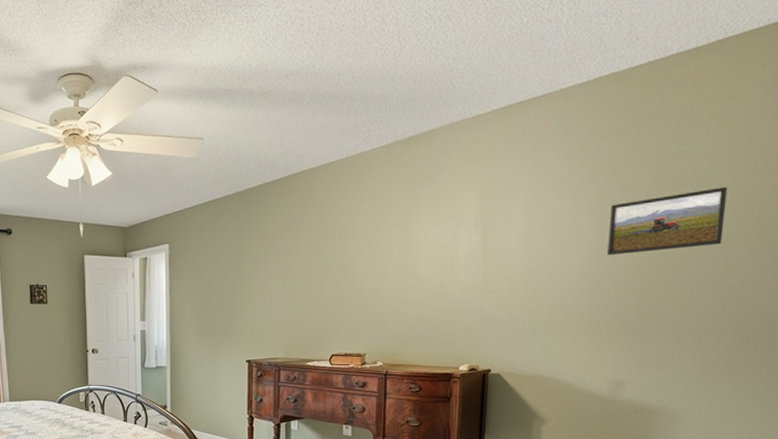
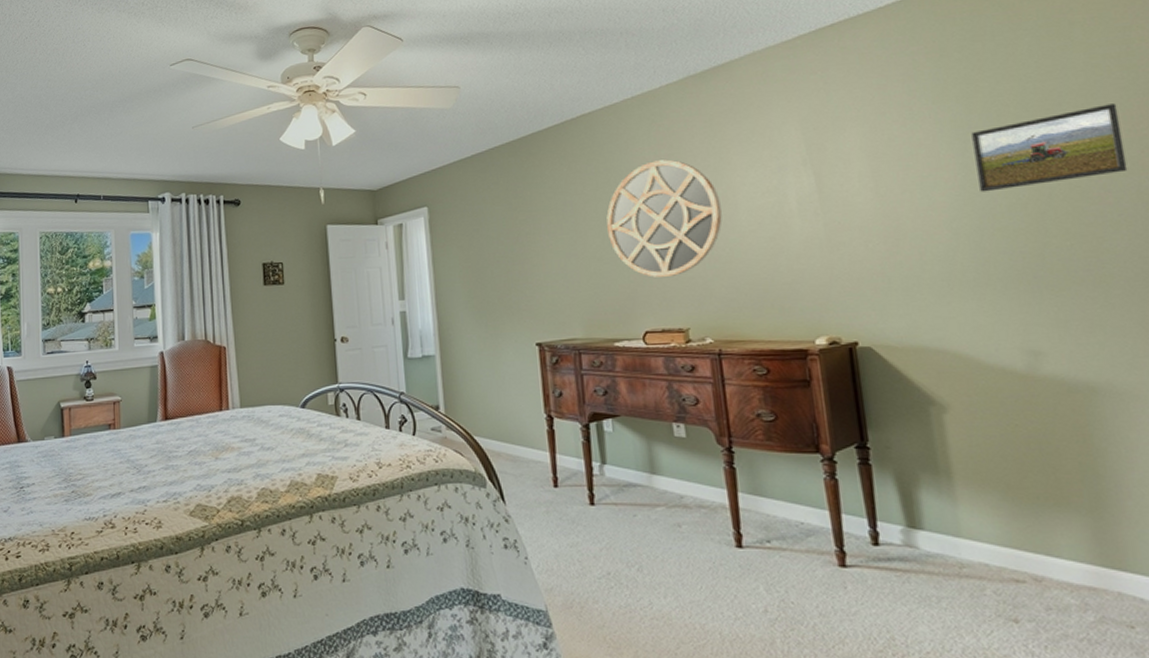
home mirror: none [313,214,405,312] -> present [606,159,722,277]

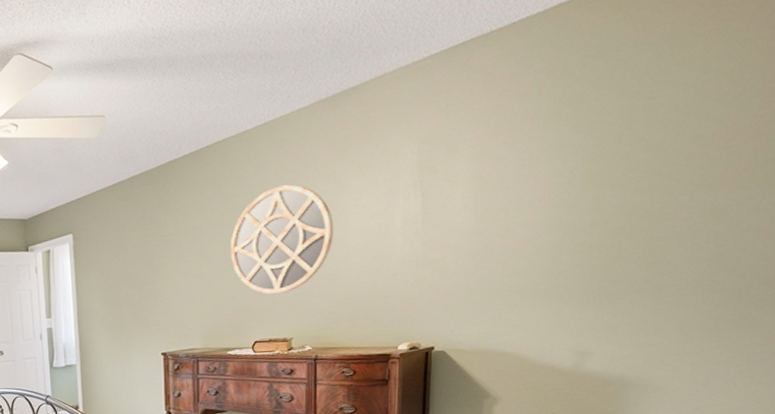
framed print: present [971,103,1128,192] -> none [569,120,716,210]

